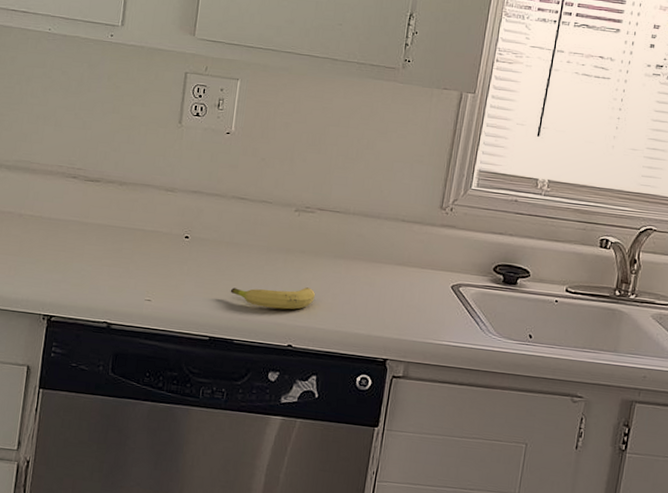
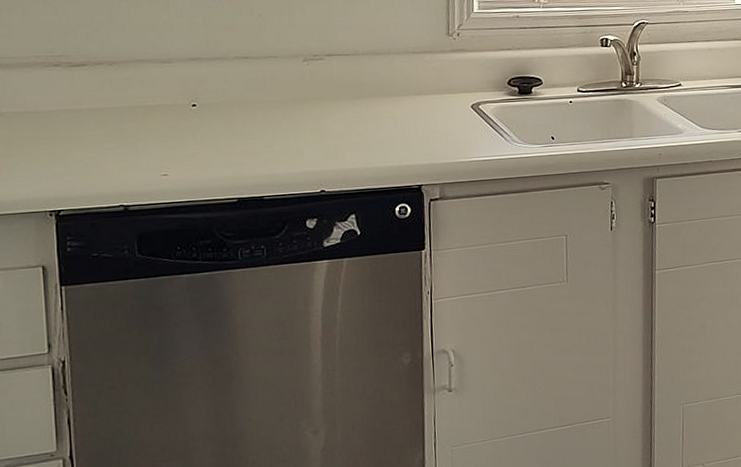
fruit: present [230,287,316,310] -> none [250,132,340,160]

